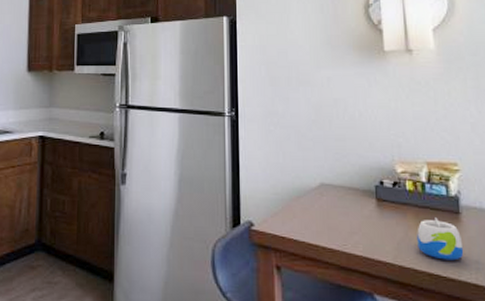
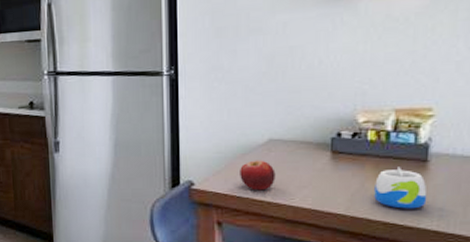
fruit: none [295,203,328,235] -> present [240,160,276,191]

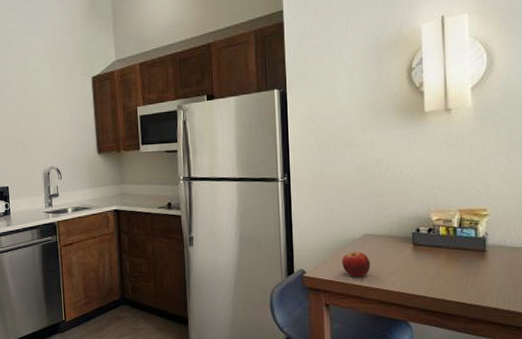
mug: present [374,167,428,209] -> none [447,256,487,291]

